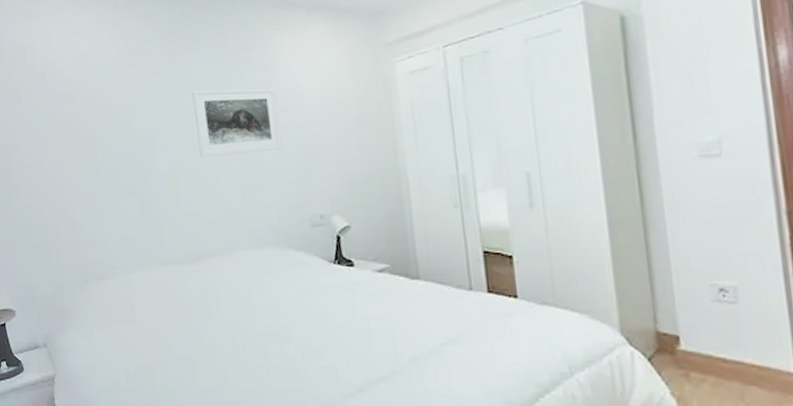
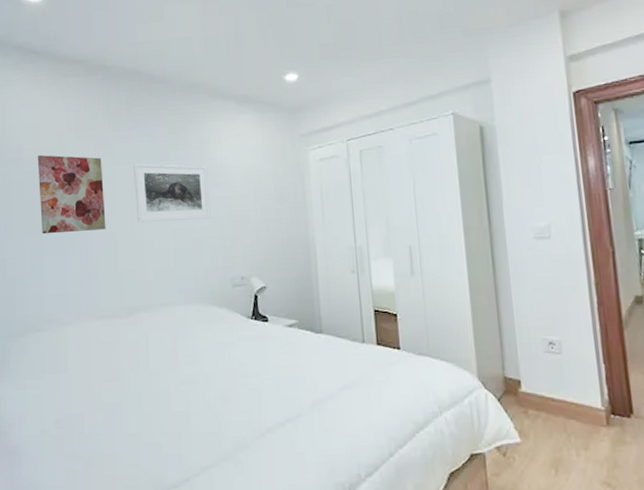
wall art: none [88,86,167,175] -> present [37,154,106,234]

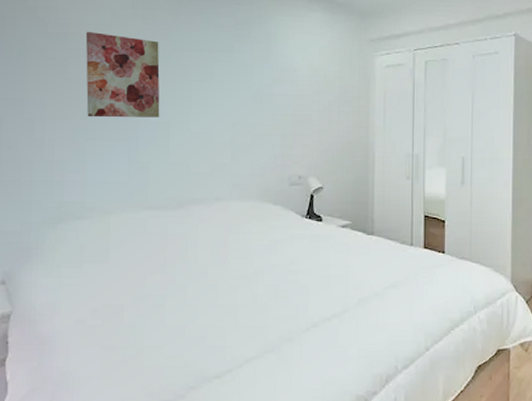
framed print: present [133,162,211,223] -> none [193,50,273,115]

